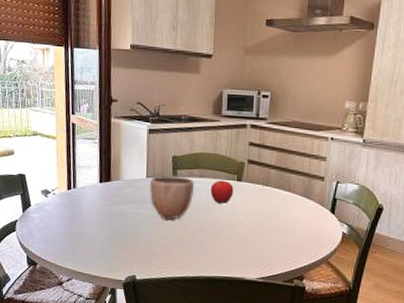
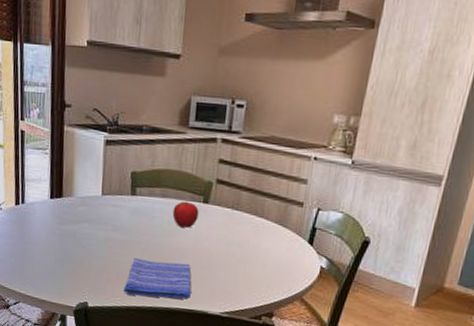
decorative bowl: present [150,175,195,220] -> none [105,193,156,243]
dish towel: none [168,233,230,268] -> present [123,258,192,300]

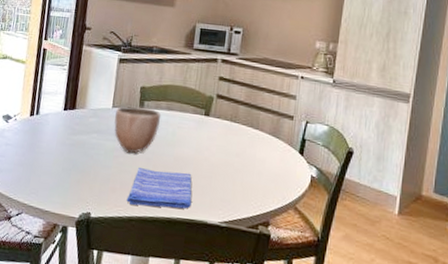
decorative bowl: none [105,193,156,243] -> present [114,106,162,153]
fruit: present [172,201,199,228] -> none [176,113,201,139]

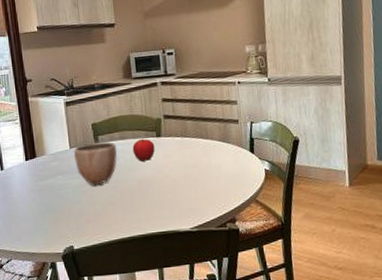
dish towel: present [126,168,192,209] -> none [102,191,162,230]
fruit: none [176,113,201,139] -> present [132,138,155,162]

